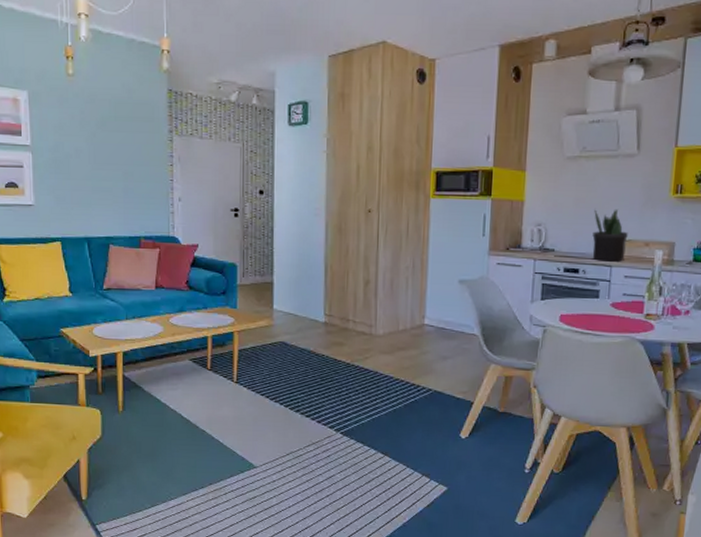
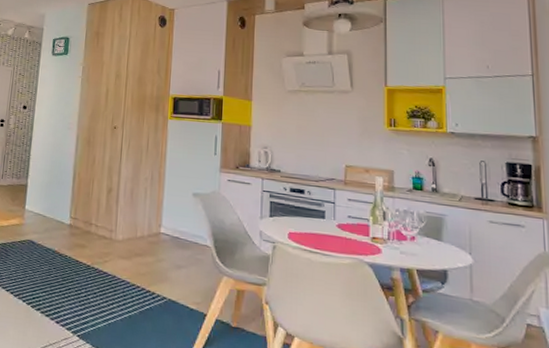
planter: present [592,208,628,262] -> none [315,136,348,186]

